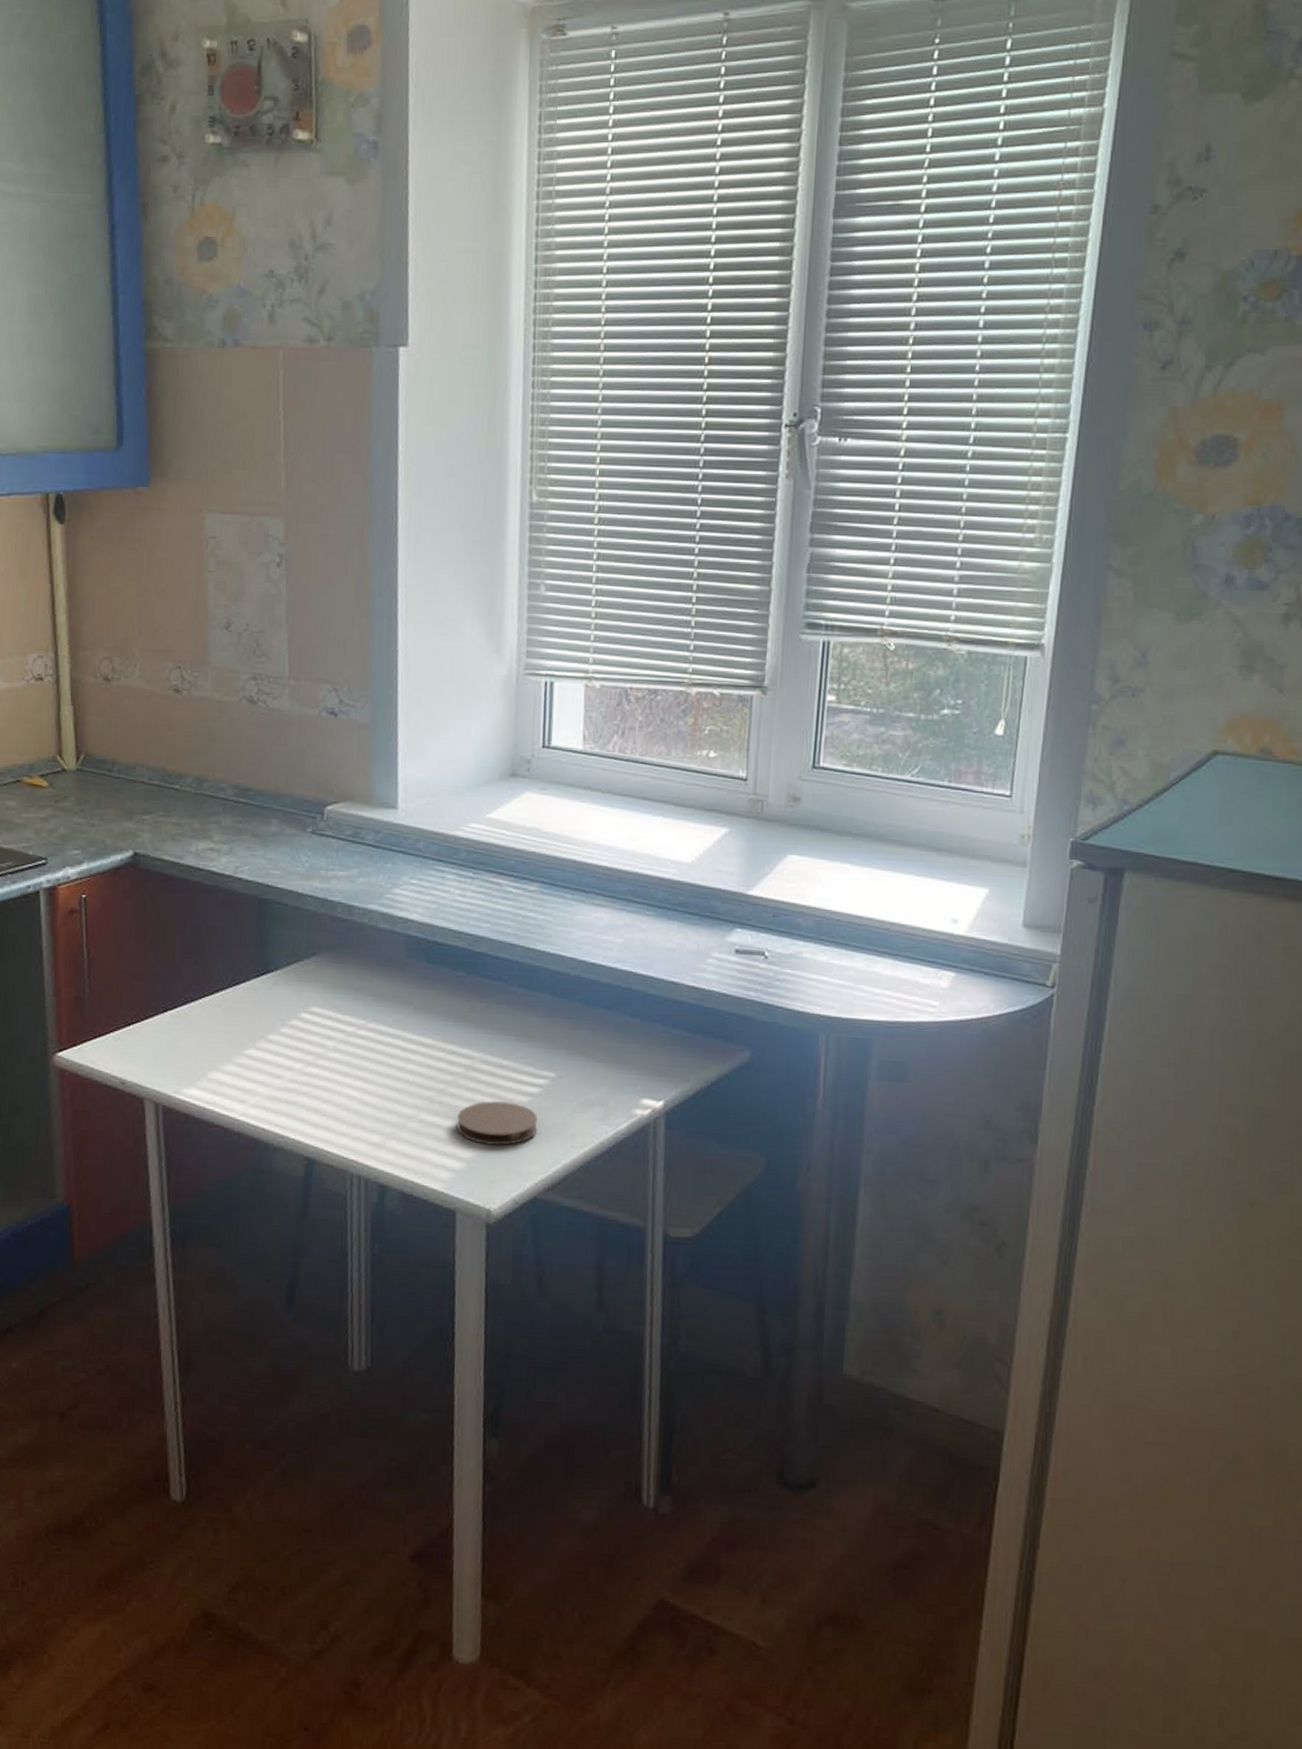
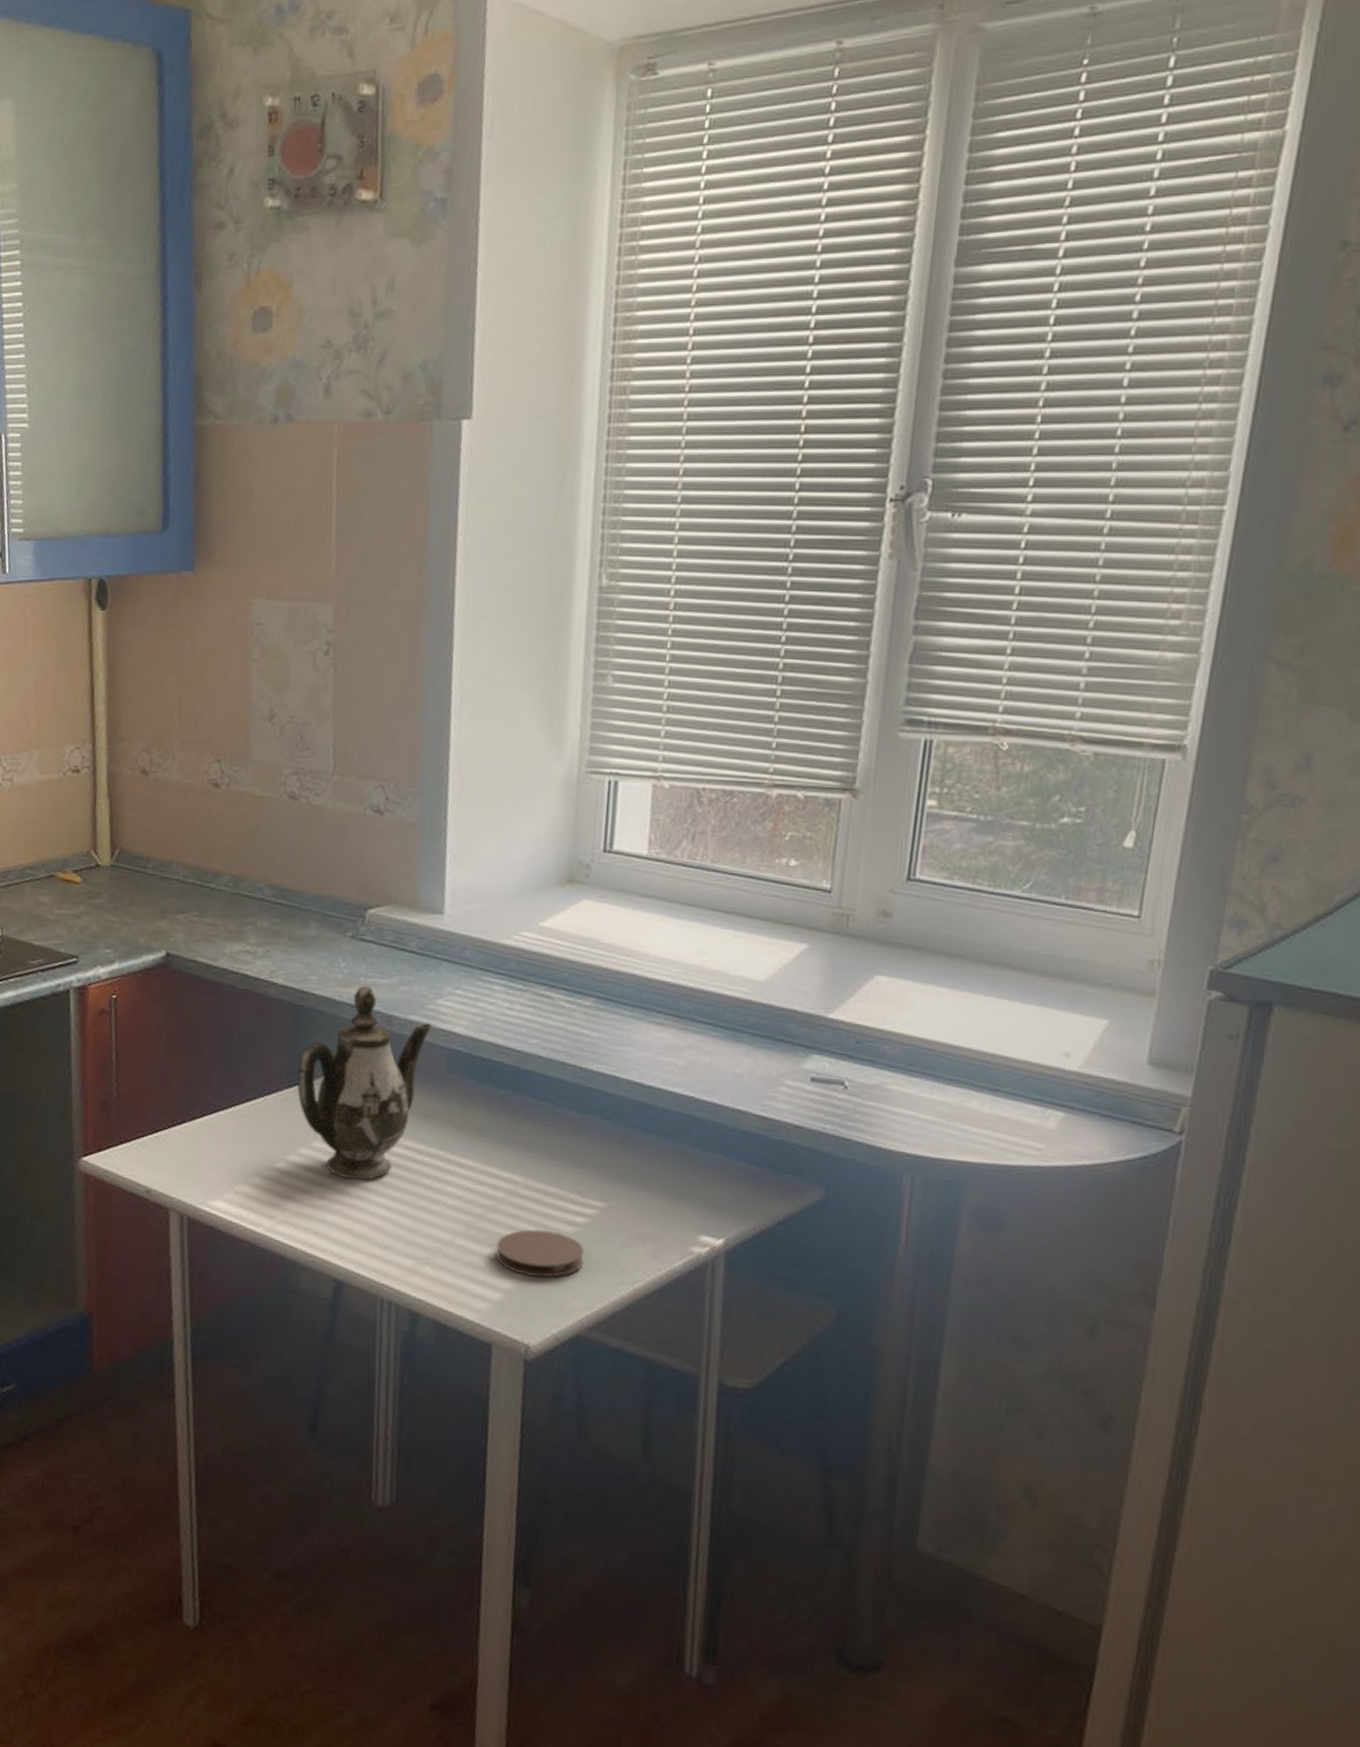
teapot: none [264,878,390,1063] -> present [297,986,432,1180]

